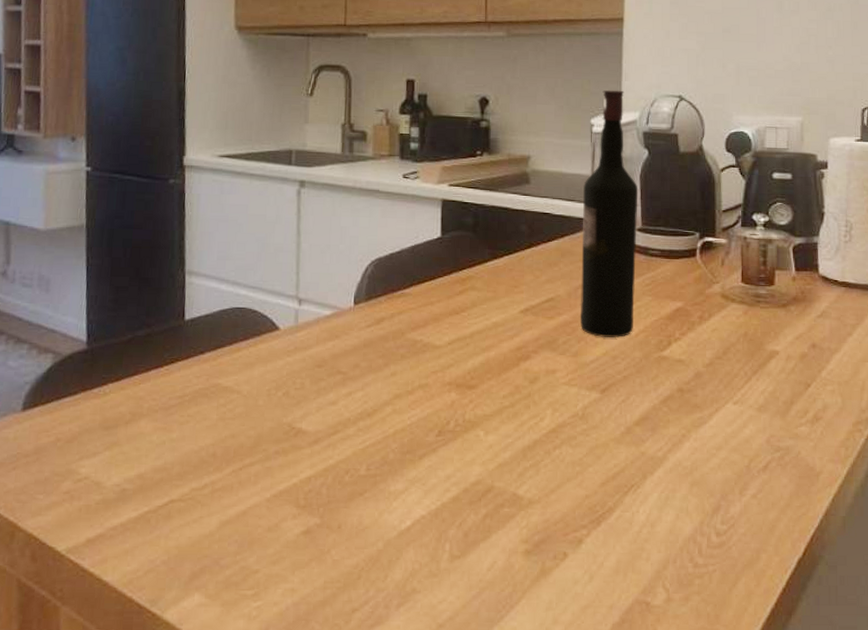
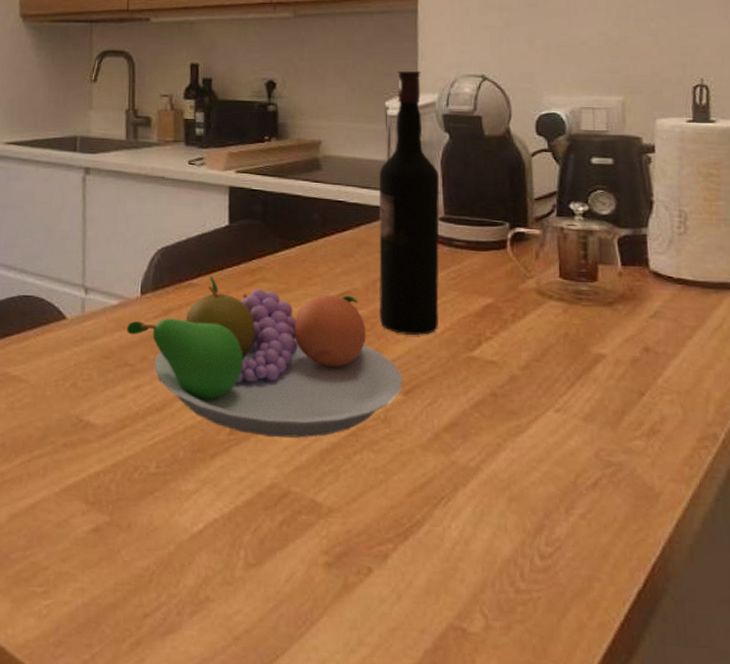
fruit bowl: none [339,285,600,436] -> present [126,275,403,438]

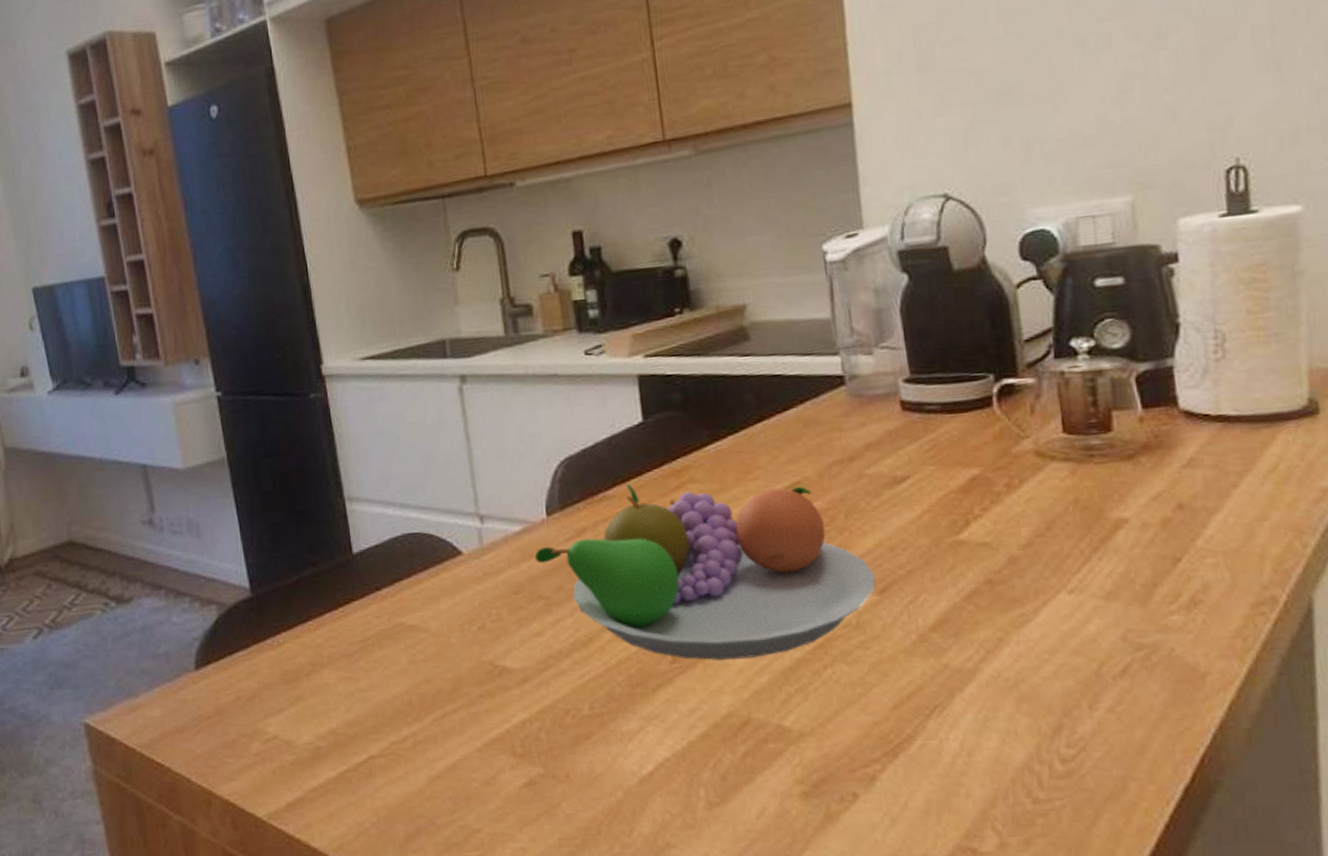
wine bottle: present [378,70,440,335] -> none [823,199,914,524]

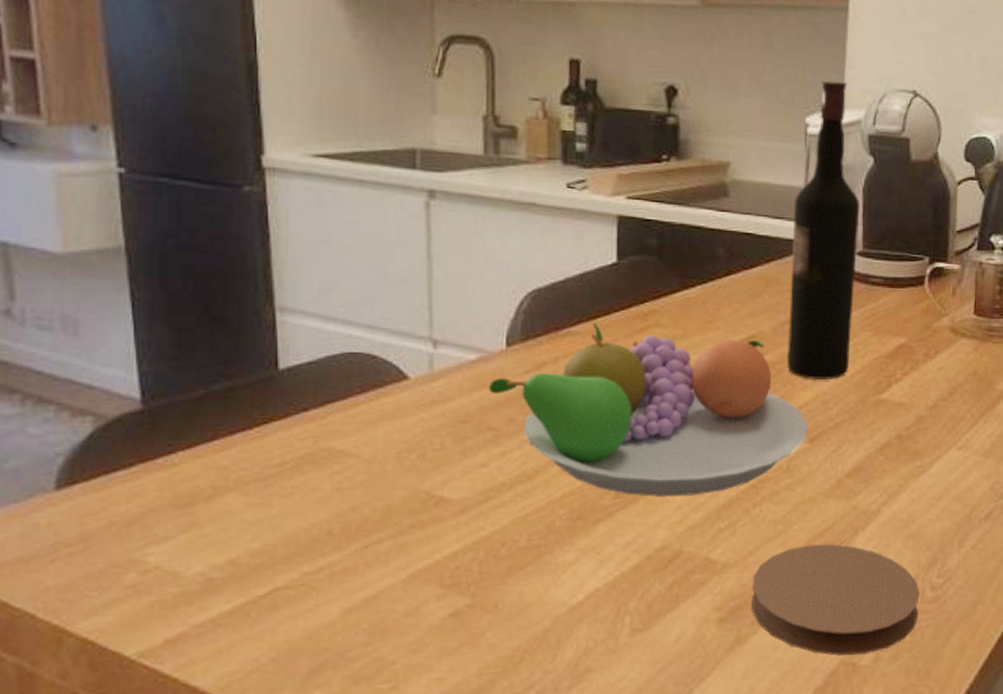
wine bottle: none [823,199,914,524] -> present [787,80,861,379]
coaster: none [835,708,1049,839] -> present [751,544,920,655]

